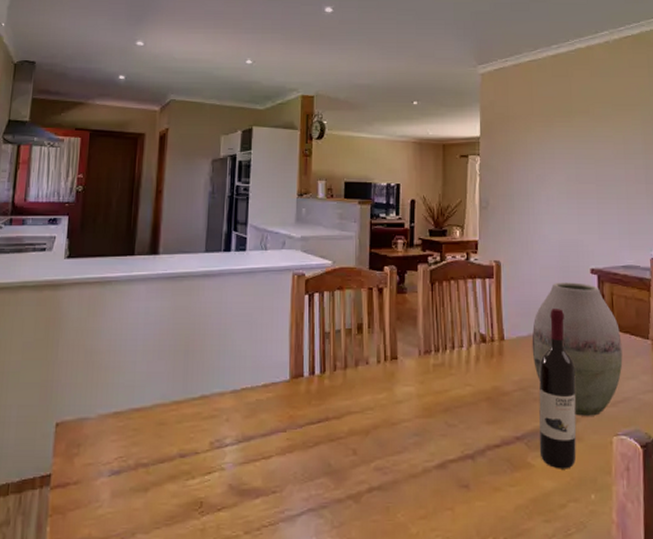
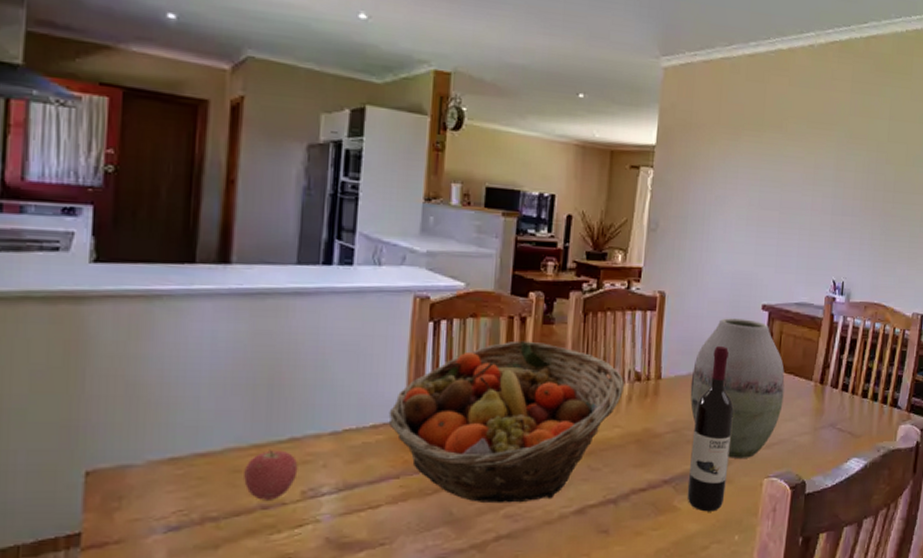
apple: none [167,405,207,449] -> present [244,449,298,500]
fruit basket: none [276,308,471,457] -> present [388,340,624,504]

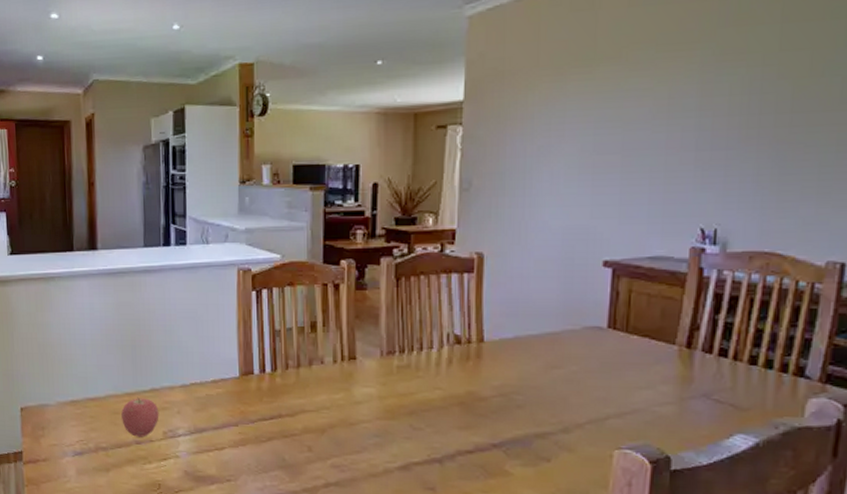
fruit basket: present [388,340,624,504] -> none [225,306,443,455]
wine bottle: present [687,346,734,512] -> none [520,308,572,480]
vase: present [690,318,785,458] -> none [518,277,637,427]

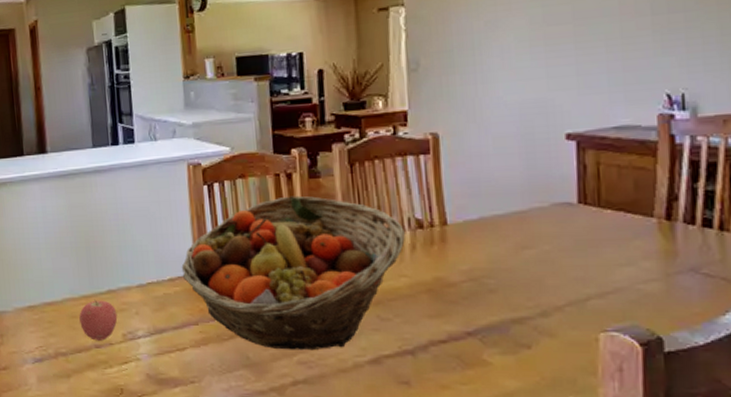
fruit basket: none [225,306,443,455] -> present [181,195,405,351]

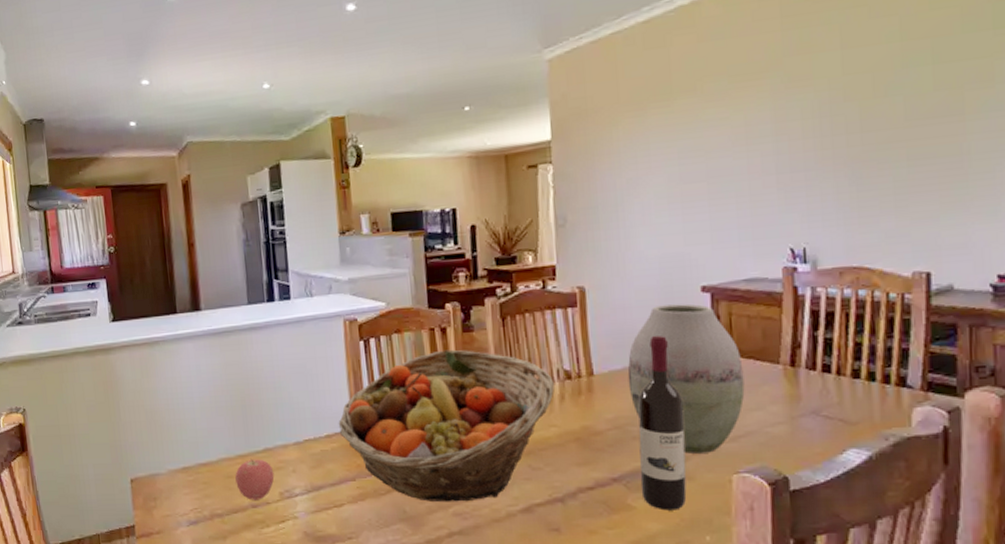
vase: none [484,152,614,309] -> present [627,304,745,454]
wine bottle: none [495,185,548,368] -> present [637,336,687,511]

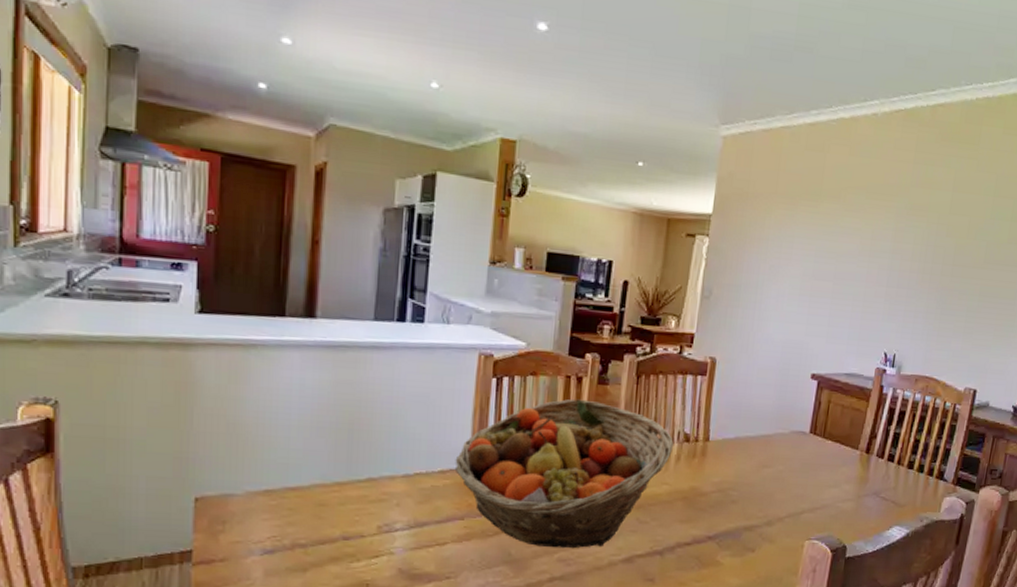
apple: present [235,458,275,500] -> none [328,486,375,532]
vase: present [627,304,745,454] -> none [736,385,831,520]
wine bottle: present [637,336,687,511] -> none [729,412,779,569]

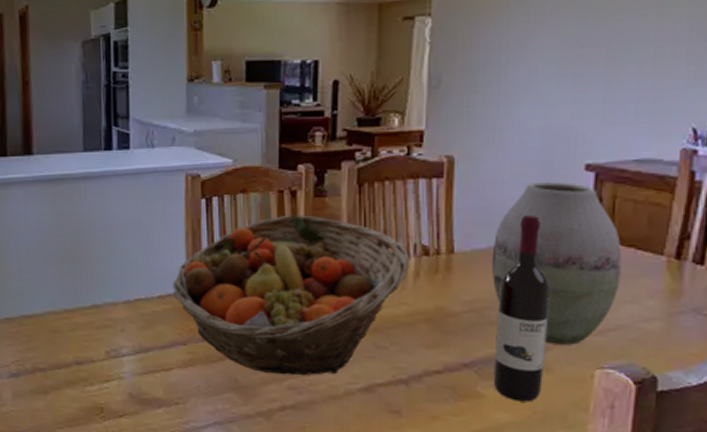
wine bottle: none [729,412,779,569] -> present [493,216,551,402]
vase: none [736,385,831,520] -> present [491,182,622,345]

